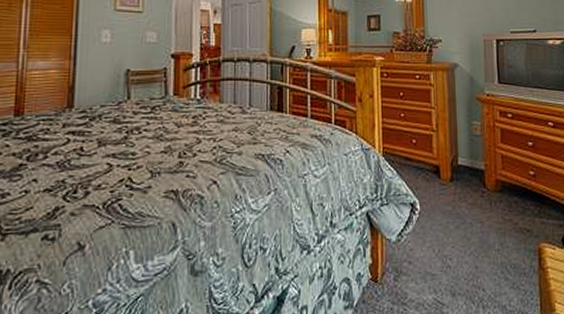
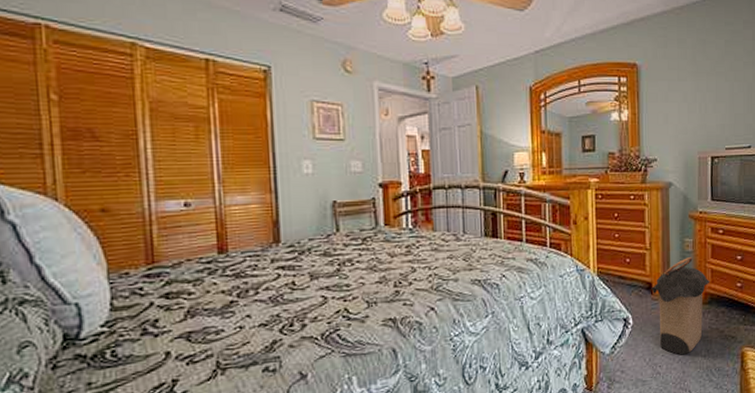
laundry hamper: none [439,141,501,248] -> present [651,257,710,355]

